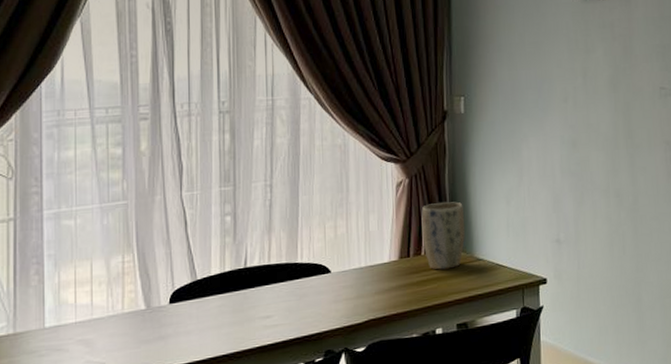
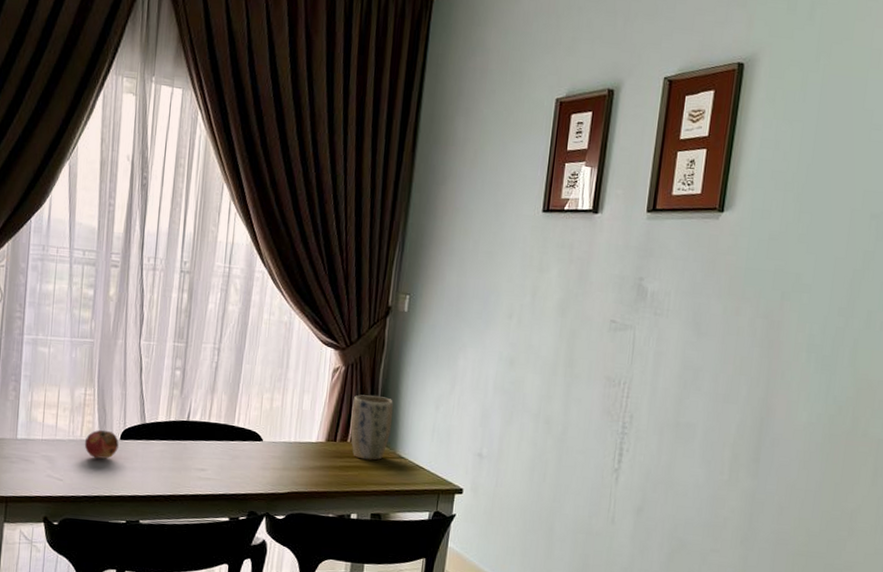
fruit: none [127,296,168,330] -> present [84,430,119,459]

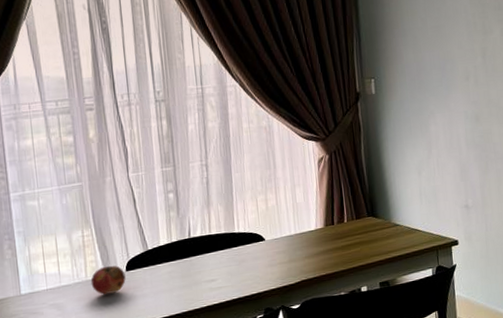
plant pot: present [350,394,393,461] -> none [342,174,382,235]

